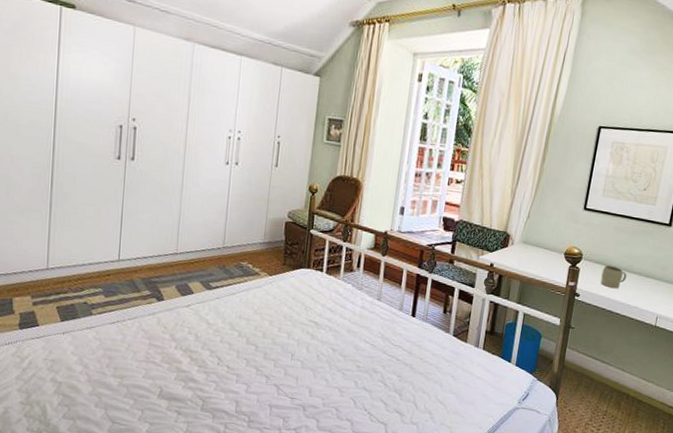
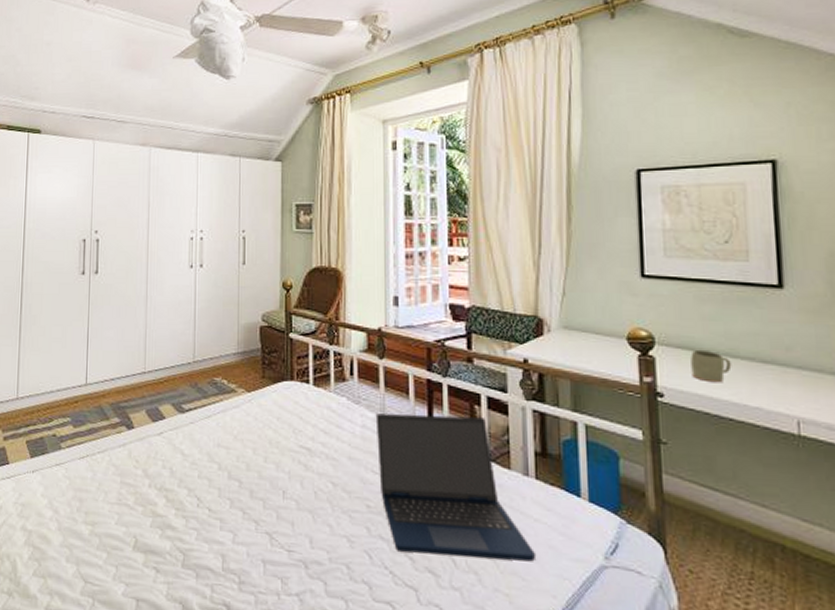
laptop: none [369,298,474,405] -> present [375,413,537,562]

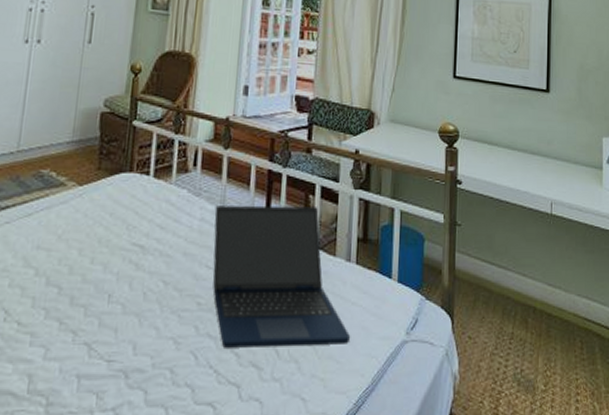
mug: present [690,349,732,382] -> none [483,142,511,170]

